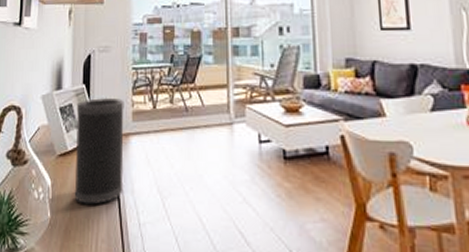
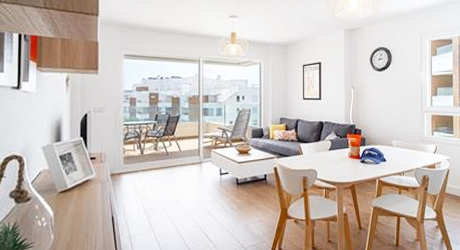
speaker: present [74,97,124,205] -> none [74,146,117,227]

